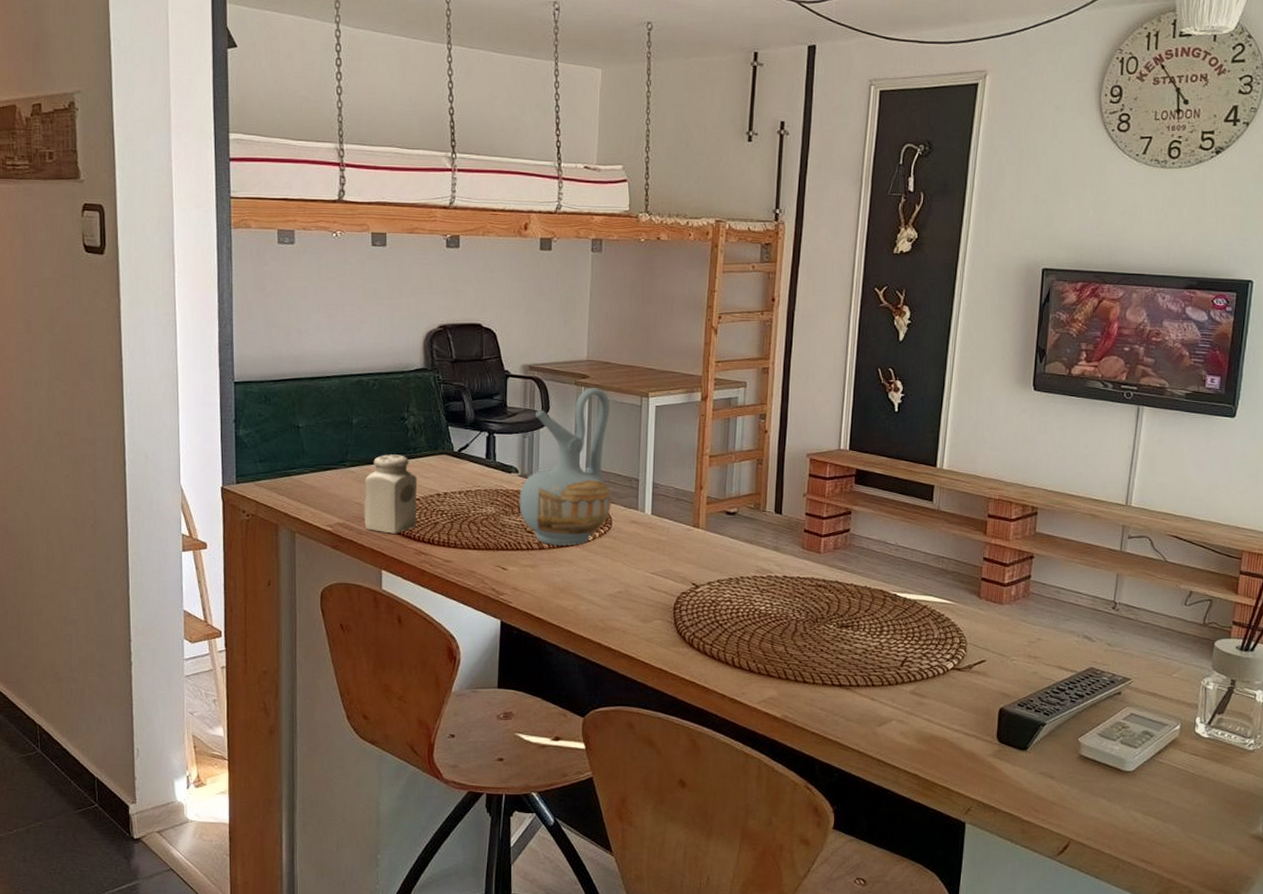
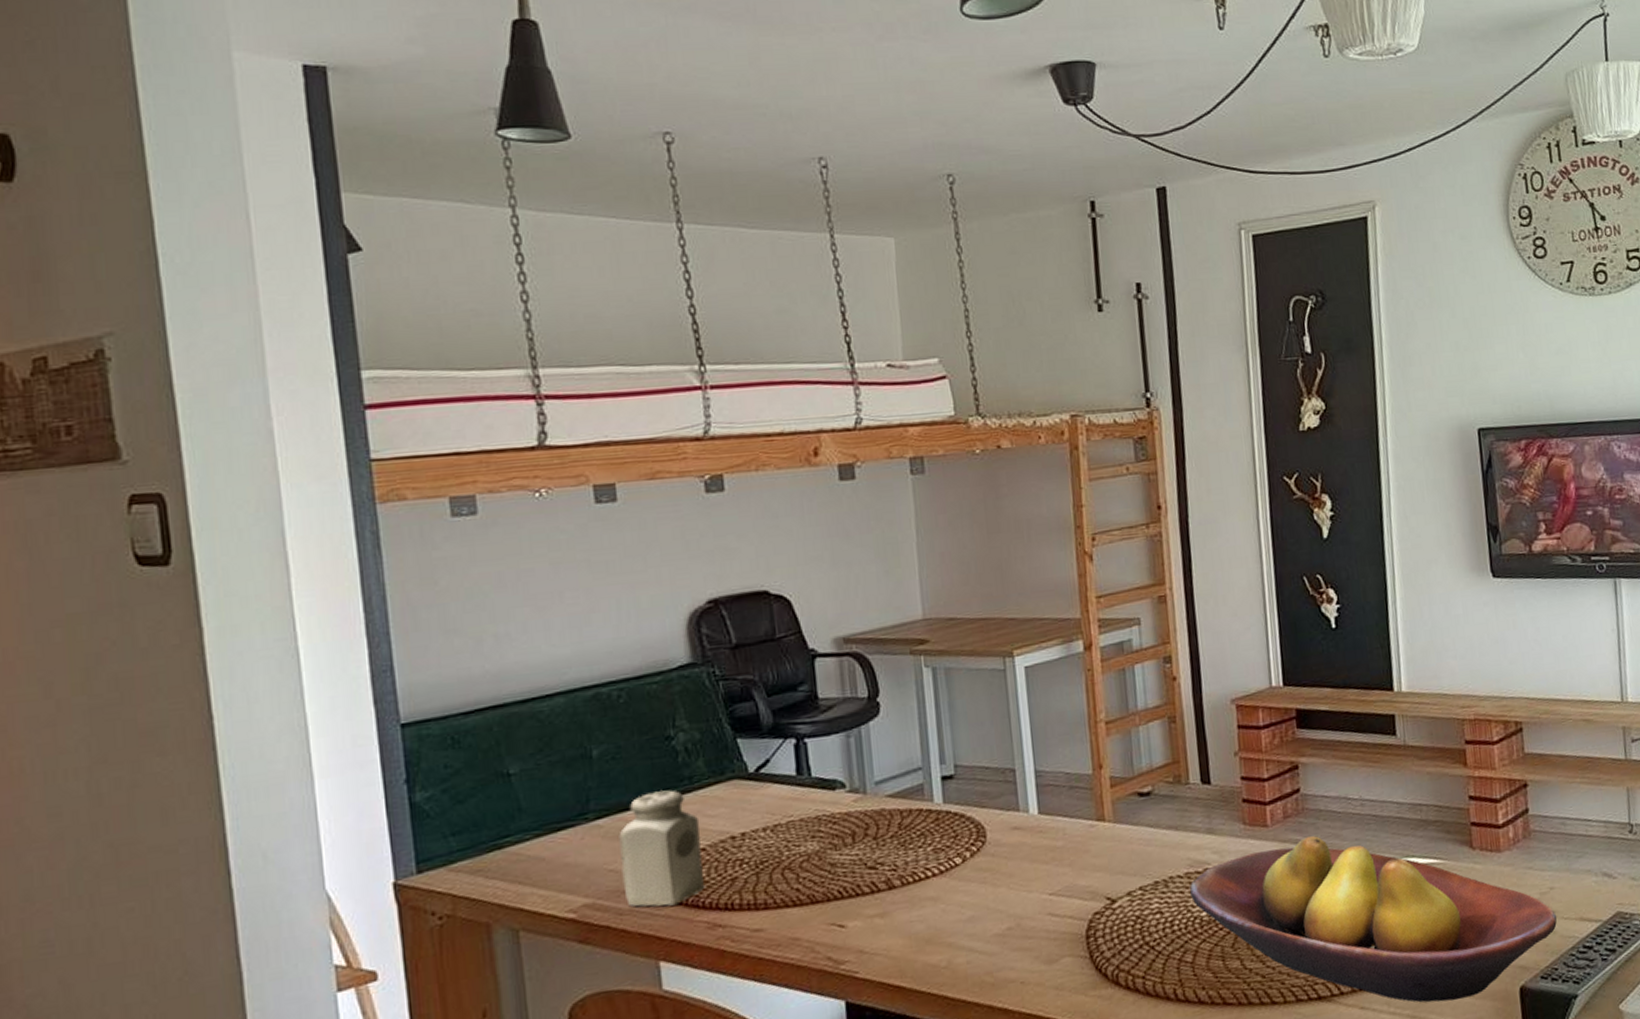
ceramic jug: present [519,388,611,546] -> none [851,654,982,881]
fruit bowl: none [755,566,1040,708] -> present [1190,836,1558,1003]

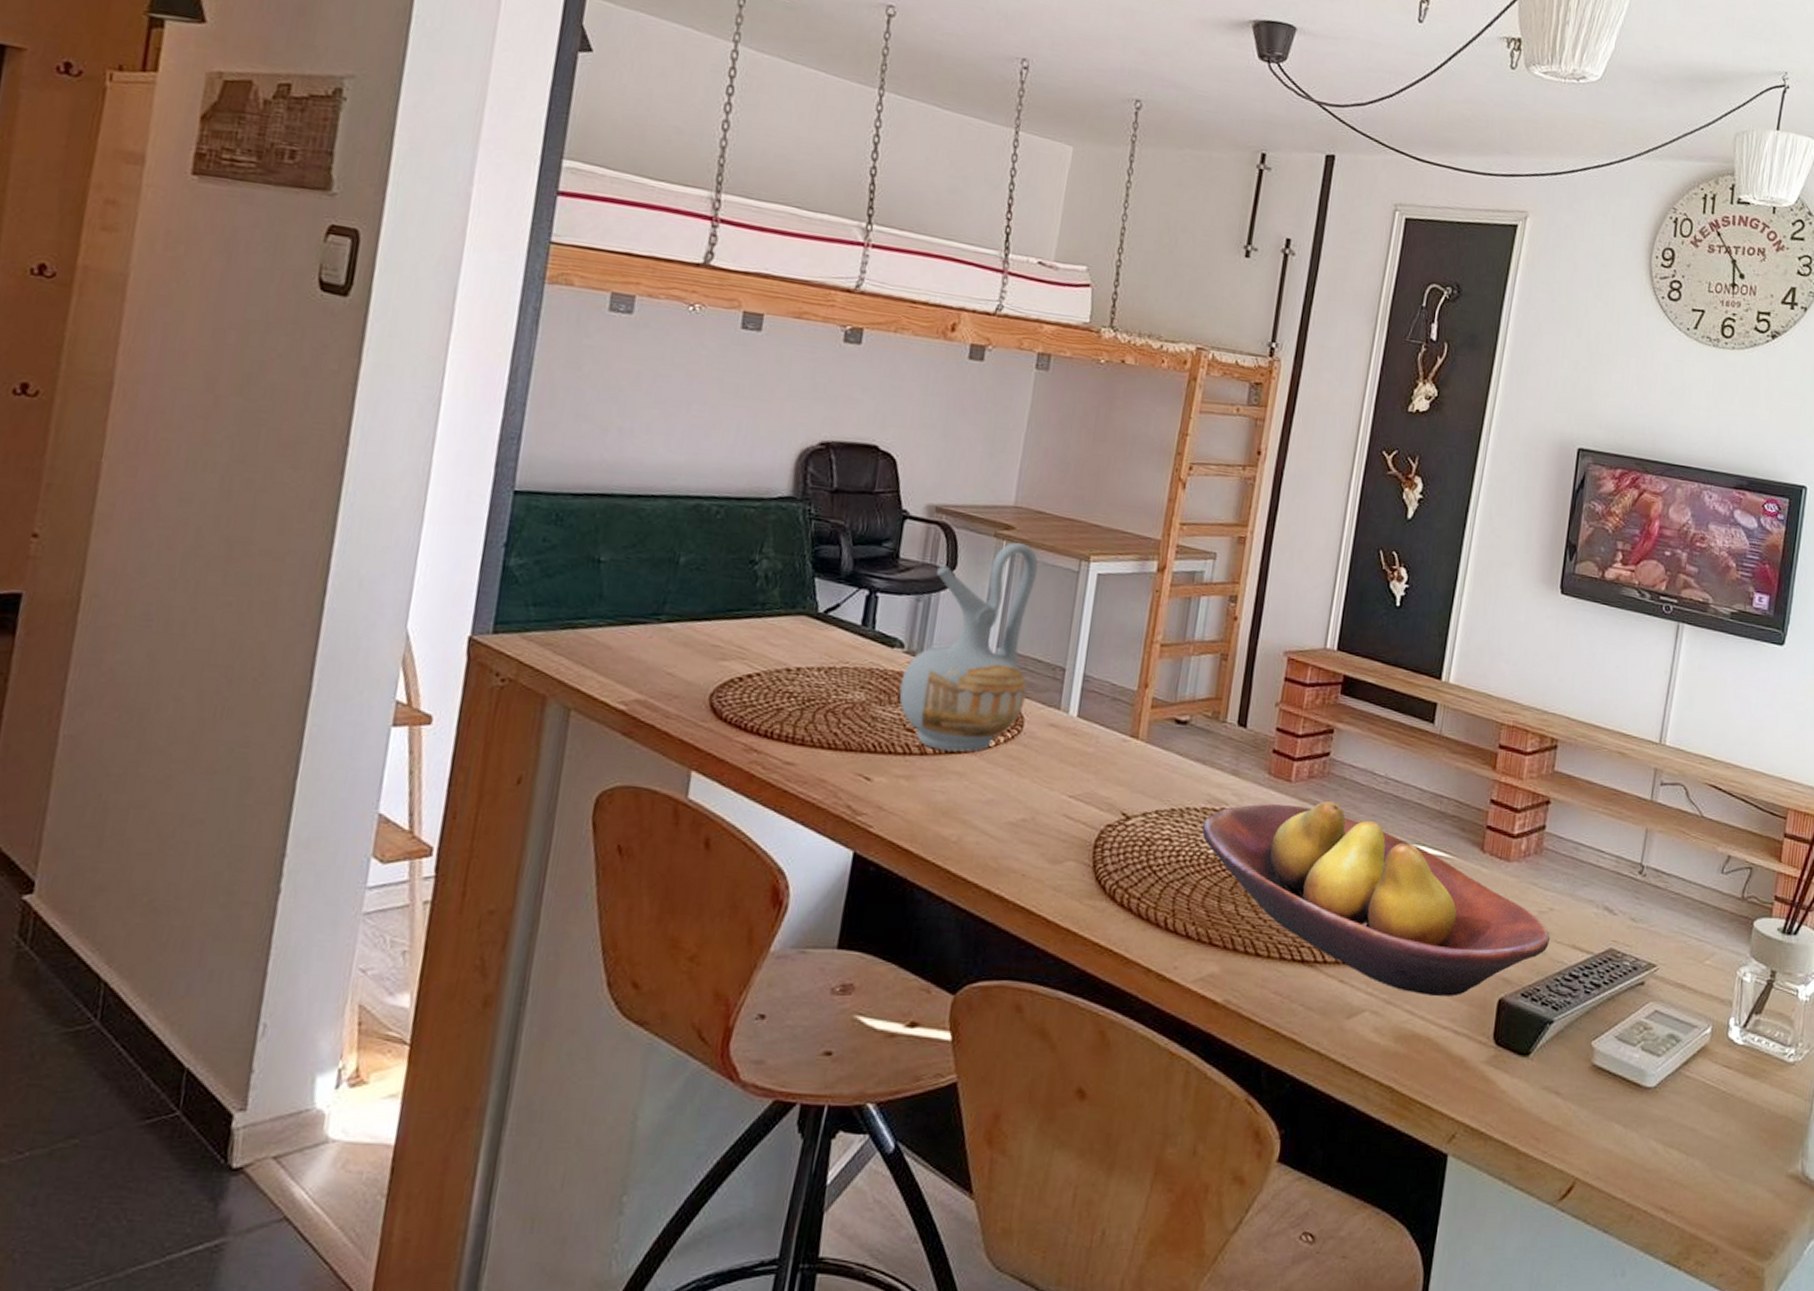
salt shaker: present [619,790,704,907] -> none [676,609,761,721]
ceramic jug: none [851,654,982,881] -> present [899,542,1038,752]

